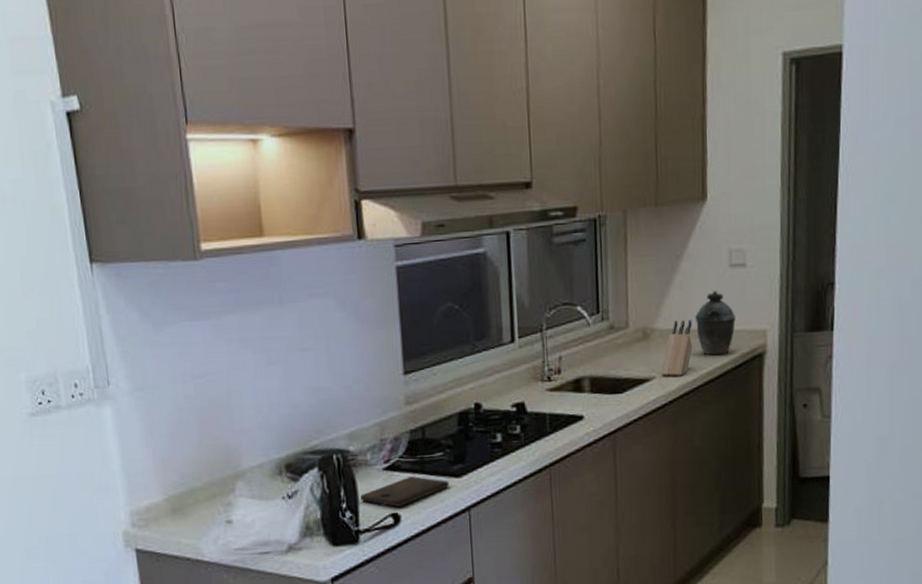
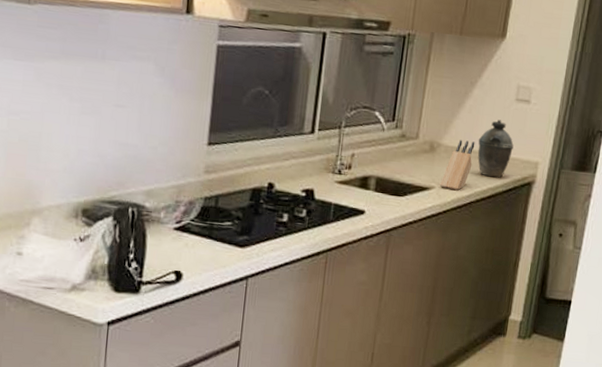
cutting board: present [360,476,449,507] -> none [148,239,233,266]

